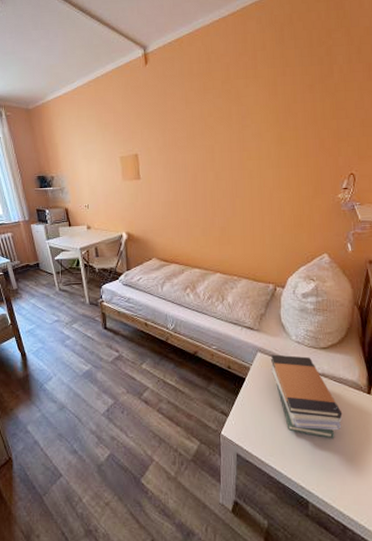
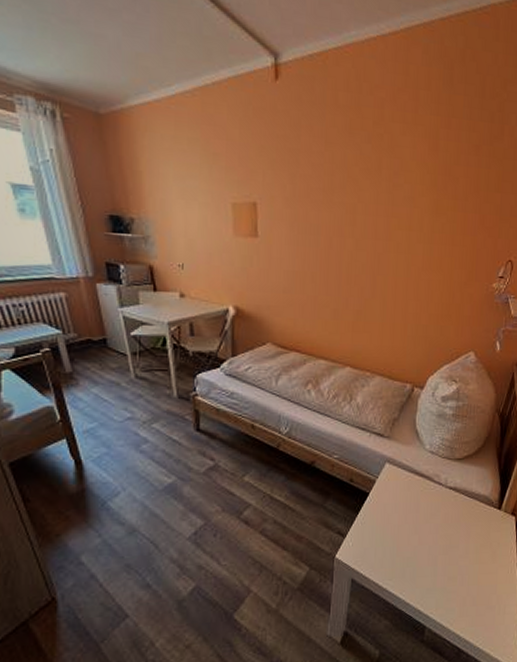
book stack: present [270,354,343,439] -> none [398,465,471,559]

